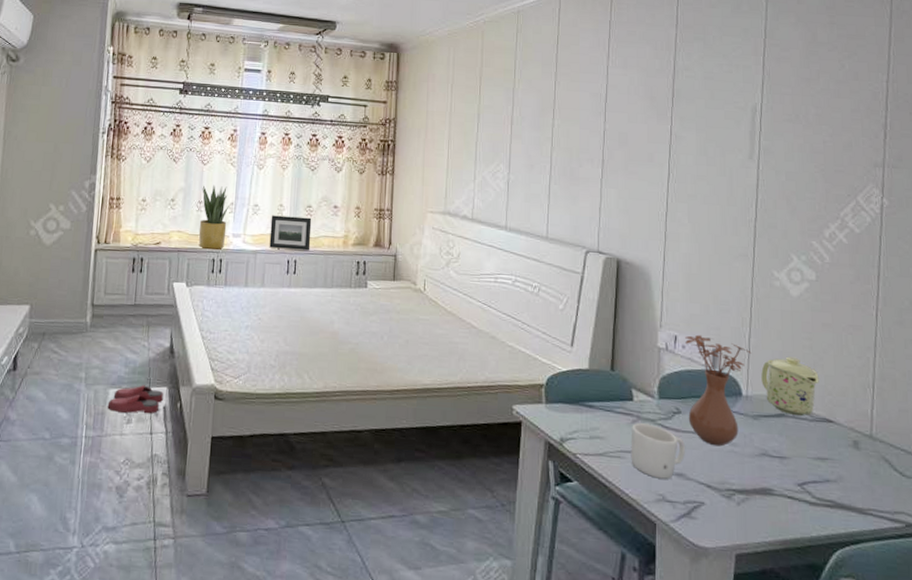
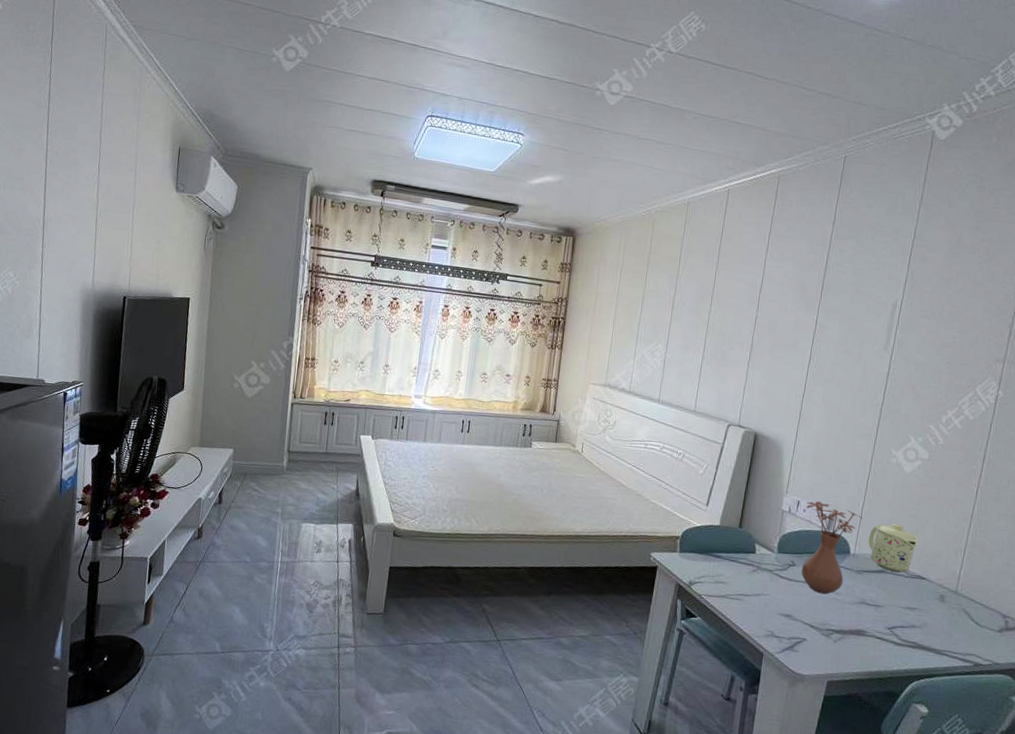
slippers: present [107,385,163,413] -> none [300,521,349,545]
planter: present [198,184,231,249] -> none [384,350,414,408]
picture frame: present [269,215,312,251] -> none [447,380,486,413]
mug: present [631,423,686,479] -> none [748,572,796,619]

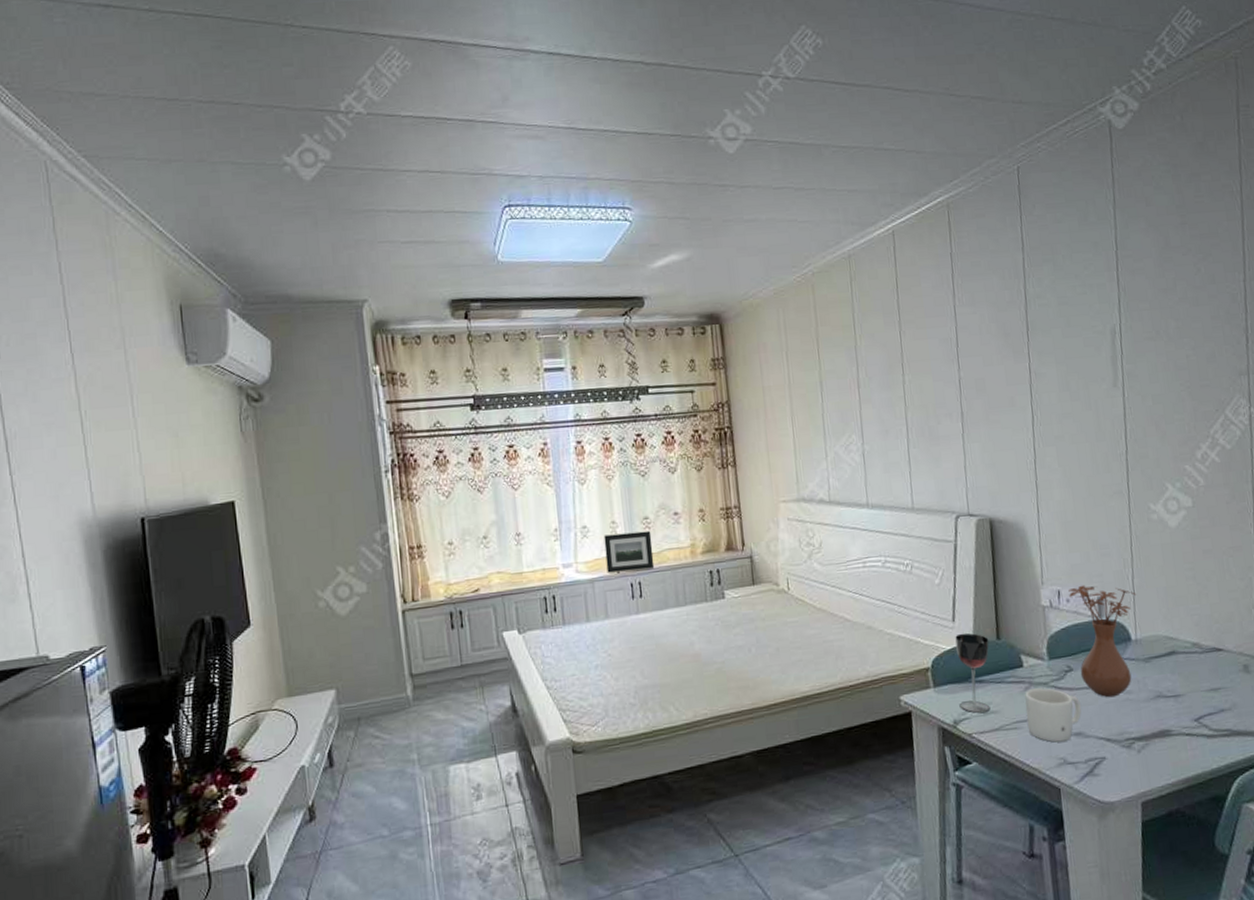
picture frame: none [447,380,486,413] -> present [603,530,655,573]
wineglass: none [697,516,733,581] -> present [955,633,991,713]
mug: none [748,572,796,619] -> present [1025,687,1082,743]
mug: present [868,523,919,573] -> none [1148,590,1206,651]

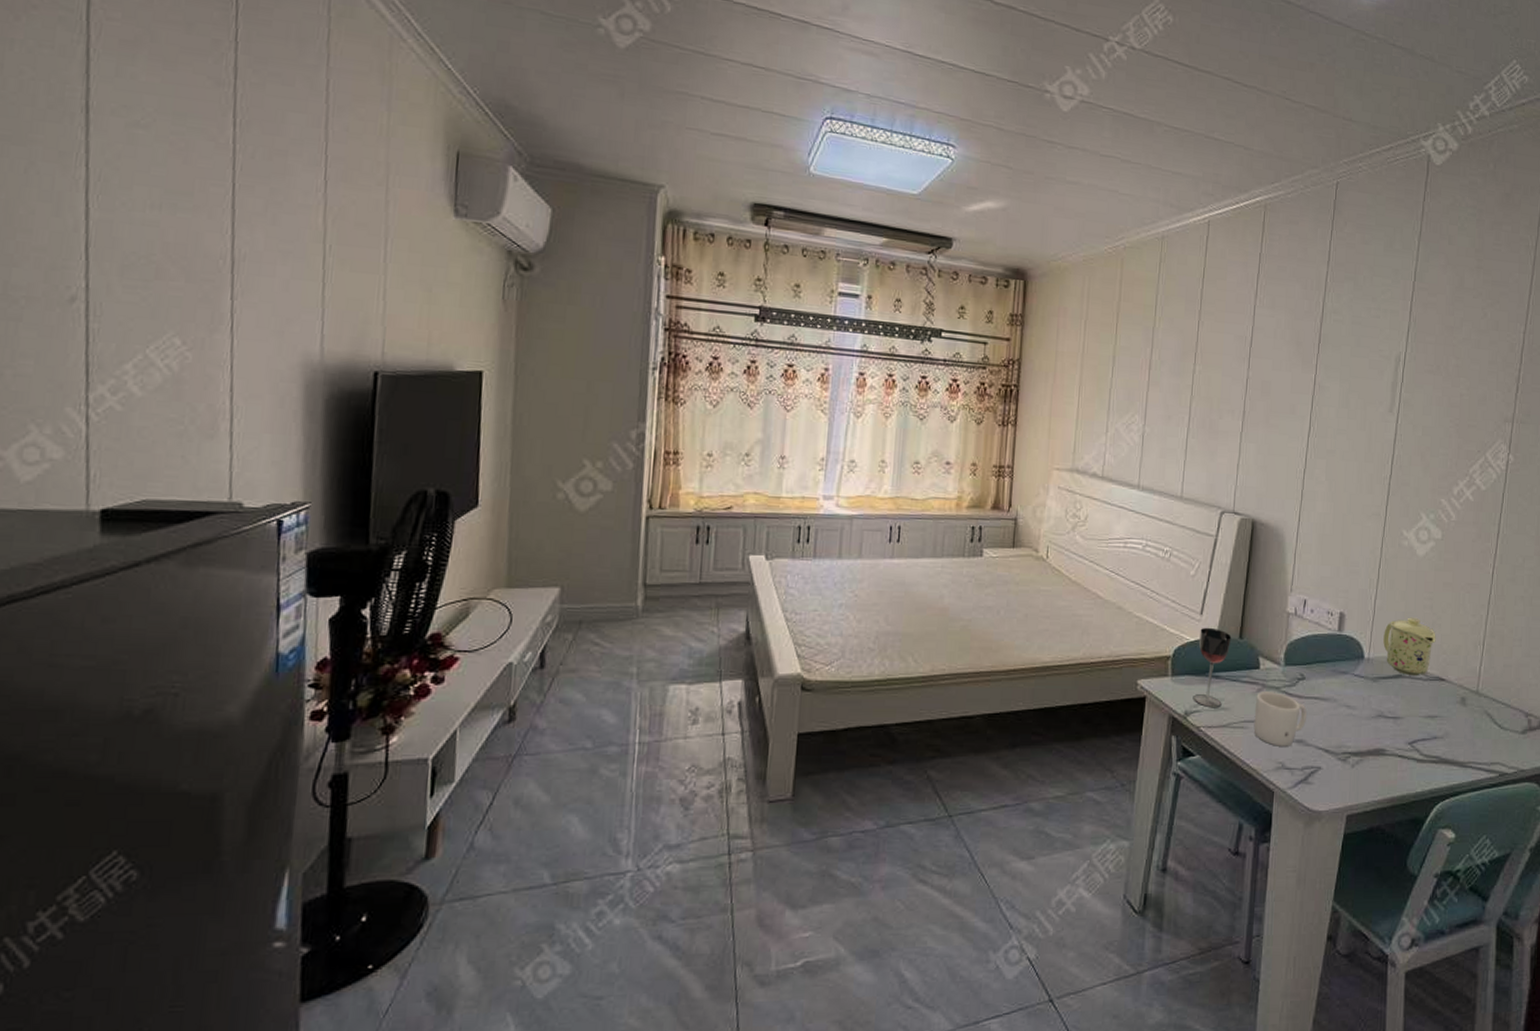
picture frame: present [603,530,655,573] -> none [868,473,920,515]
vase: present [1068,585,1137,698] -> none [1311,598,1376,711]
mug: none [1148,590,1206,651] -> present [1383,617,1436,676]

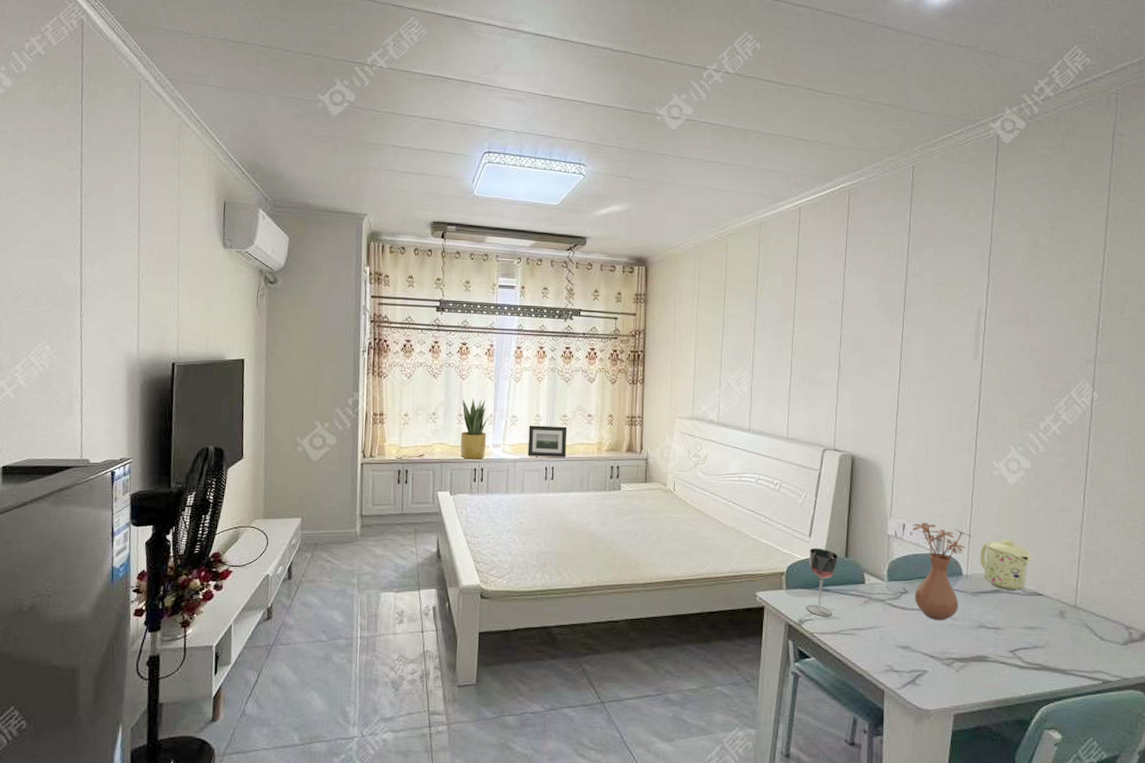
planter: none [780,436,821,515] -> present [460,398,490,459]
picture frame: none [868,473,920,515] -> present [527,425,568,458]
mug: present [1253,691,1308,746] -> none [862,603,912,652]
vase: none [1311,598,1376,711] -> present [913,522,972,621]

